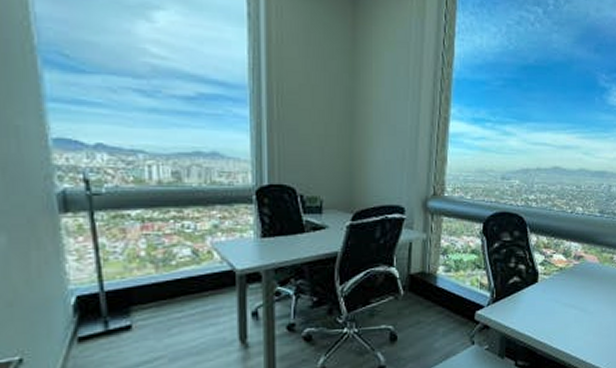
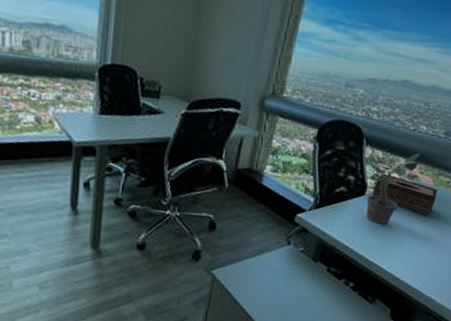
potted plant: none [532,232,582,309] -> present [363,151,422,224]
tissue box: none [544,258,604,294] -> present [372,173,438,217]

